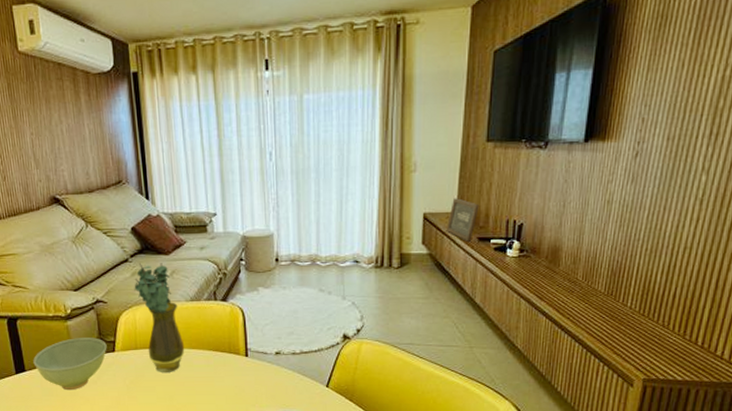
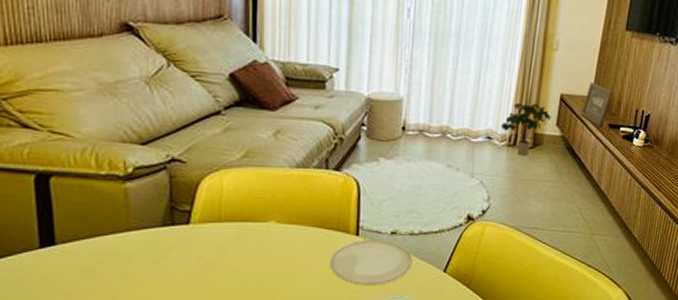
bowl: present [33,338,107,391] -> none [69,204,179,271]
vase: present [134,262,185,372] -> none [224,117,283,251]
plate: none [225,359,298,400] -> present [329,239,413,285]
potted plant: none [366,225,416,276] -> present [500,102,551,156]

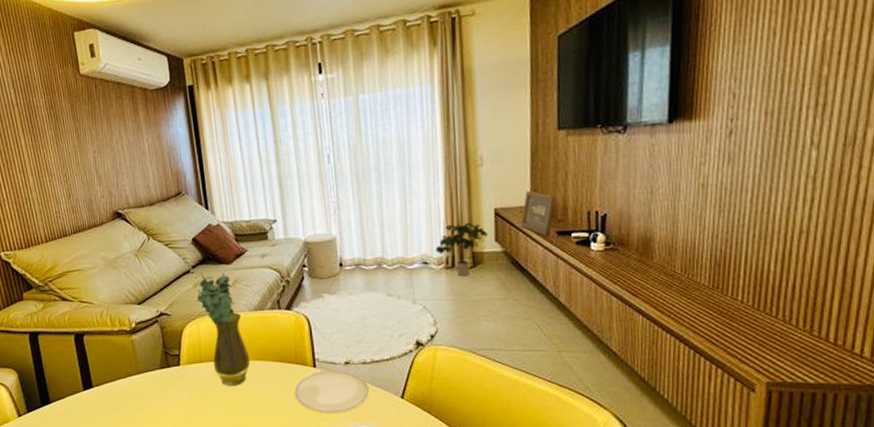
vase: none [224,117,283,251] -> present [197,273,251,386]

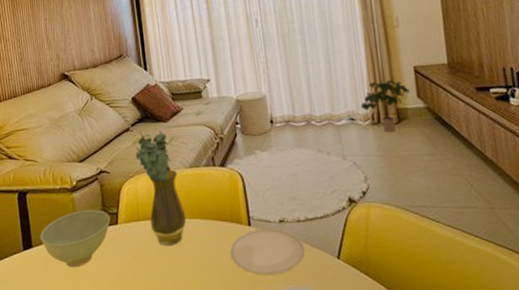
bowl: none [100,351,172,407] -> present [40,209,110,268]
picture frame: present [521,191,556,237] -> none [440,49,471,93]

